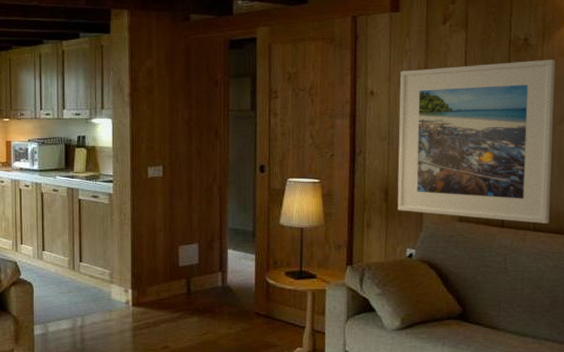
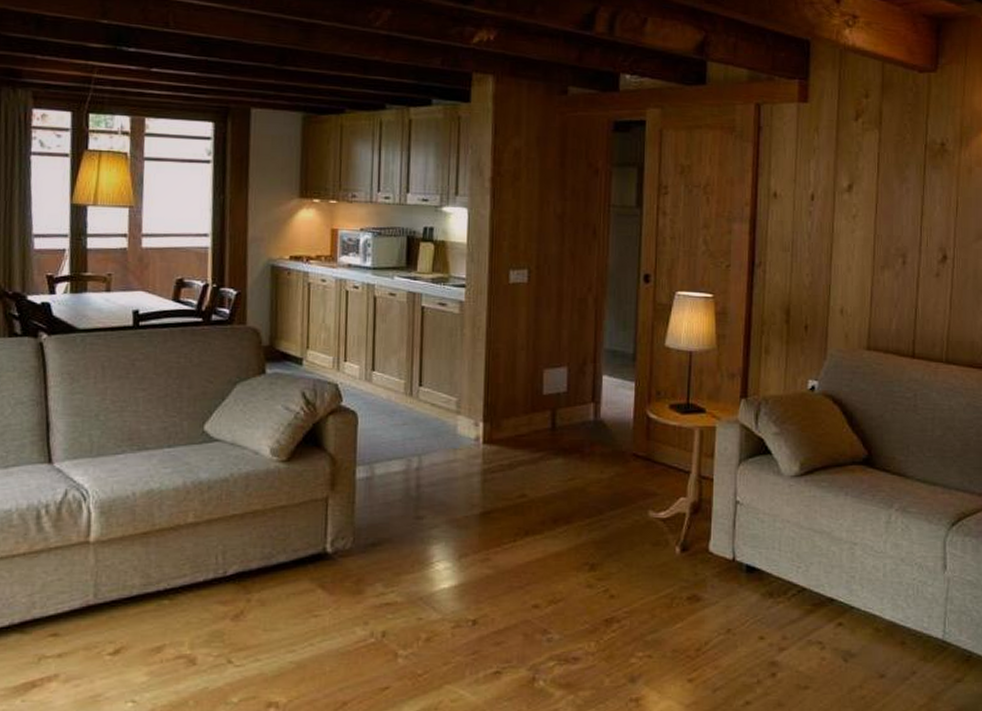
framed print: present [397,59,556,224] -> none [799,168,973,355]

